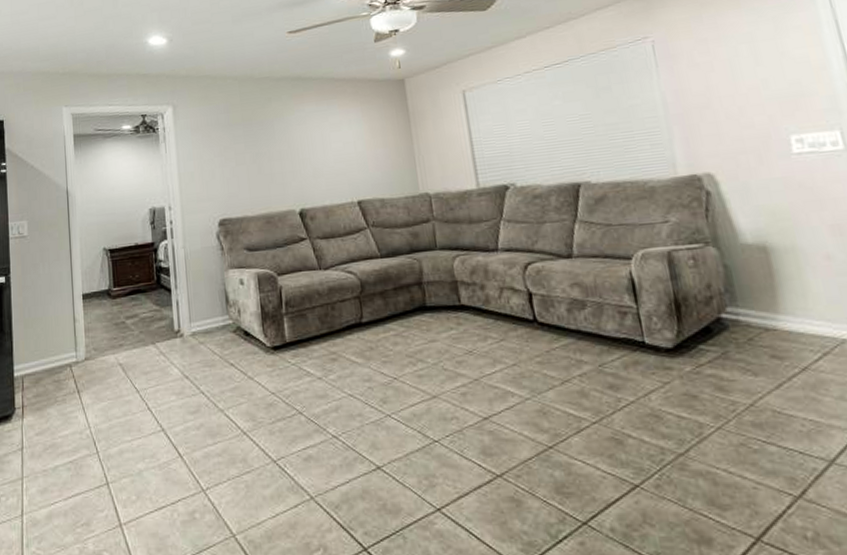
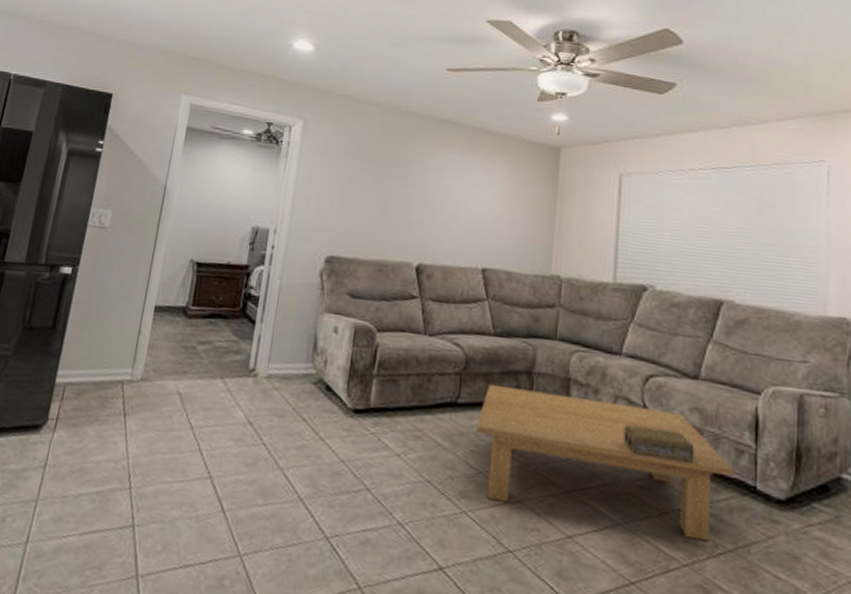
coffee table: none [382,290,623,401] -> present [475,384,735,542]
decorative box: none [514,306,584,336] -> present [623,424,695,463]

